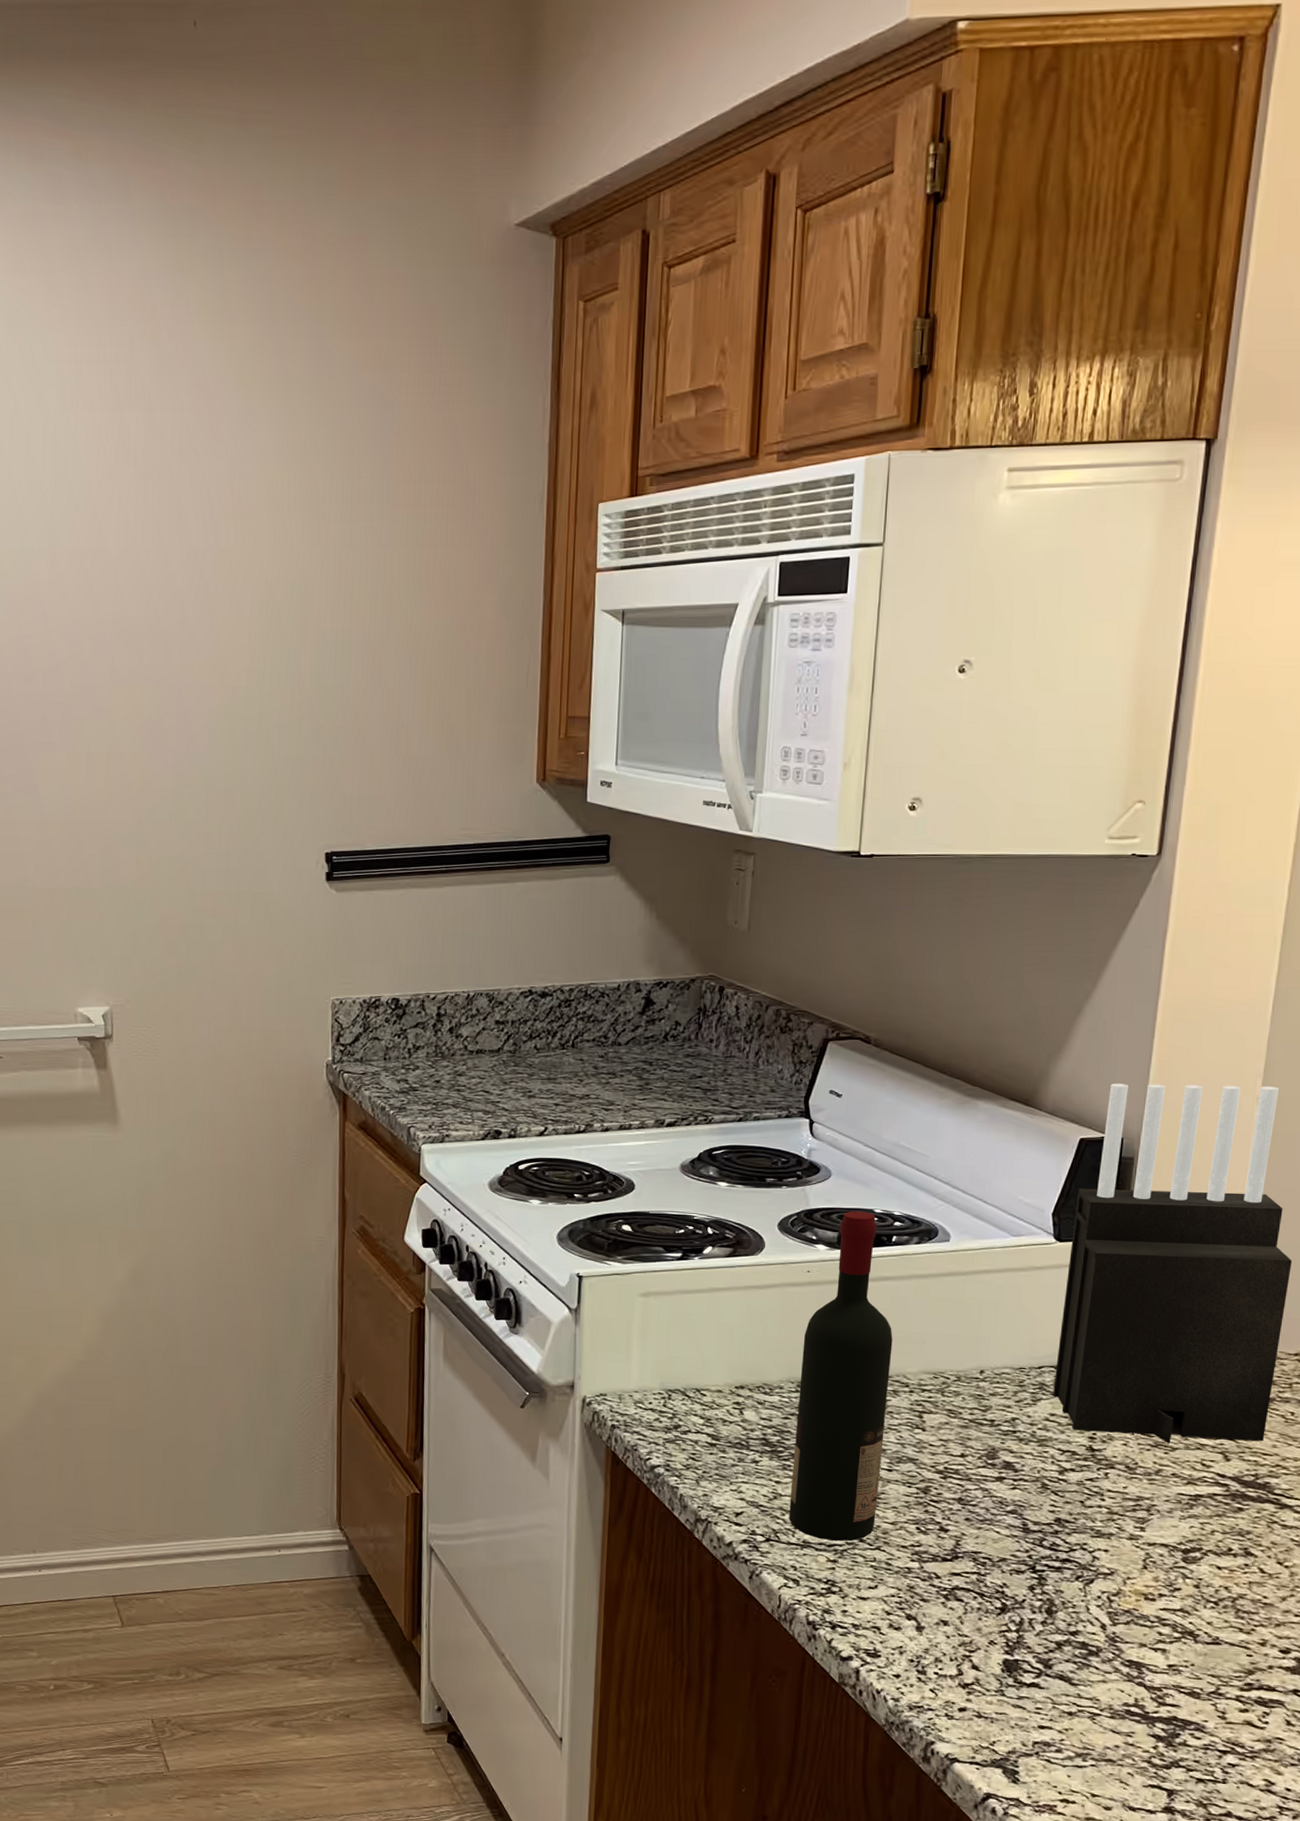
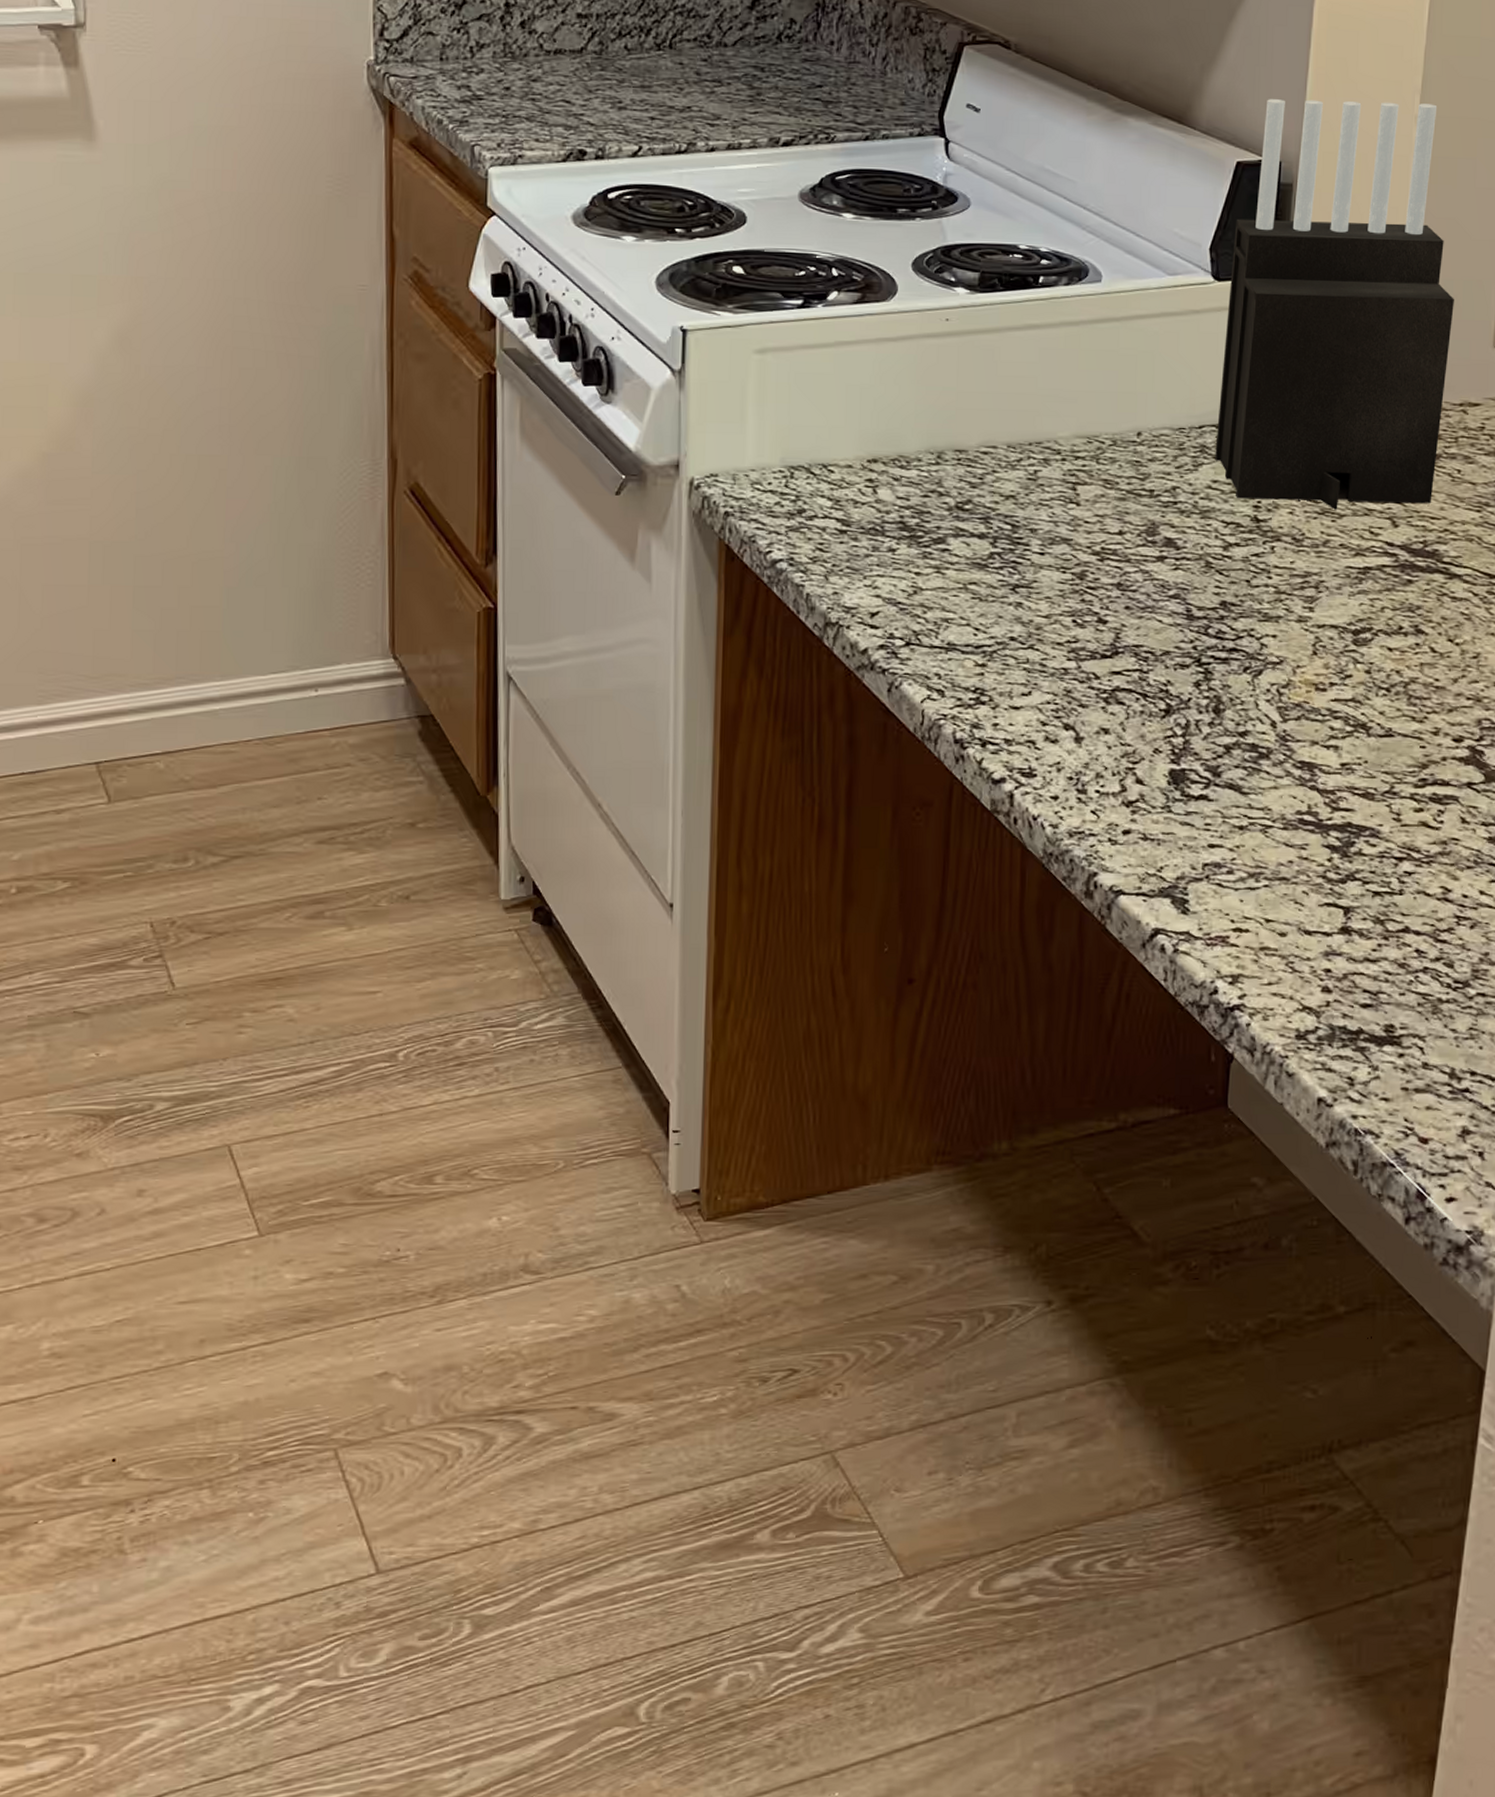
wine bottle: present [789,1211,893,1541] -> none [931,247,1042,642]

